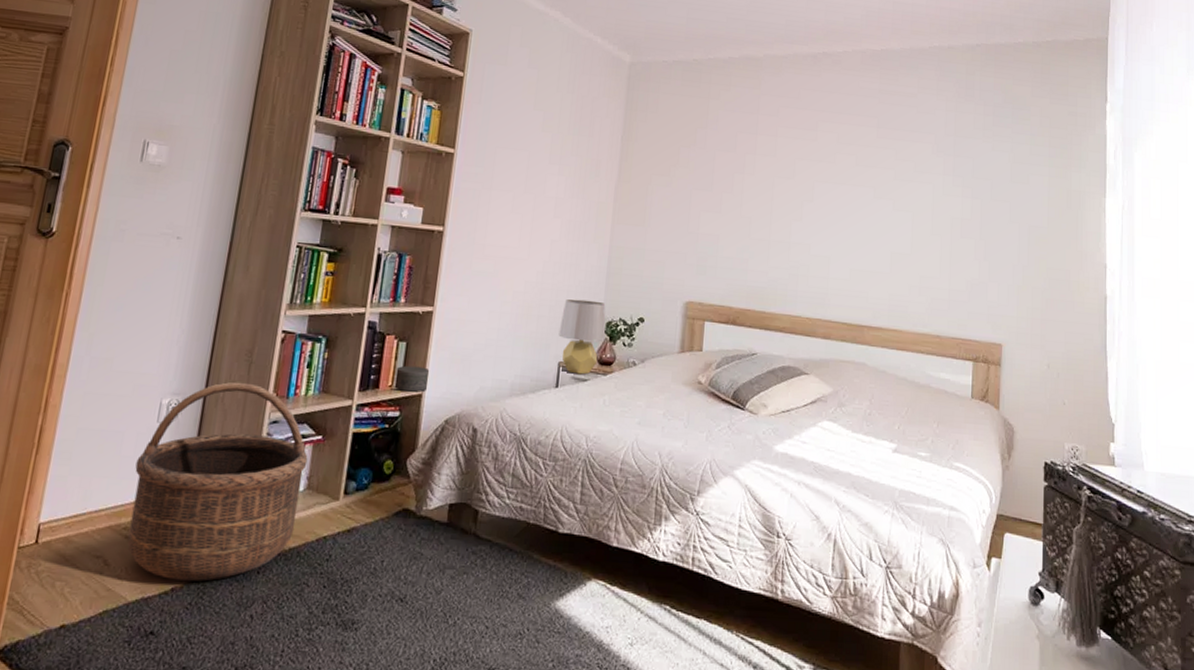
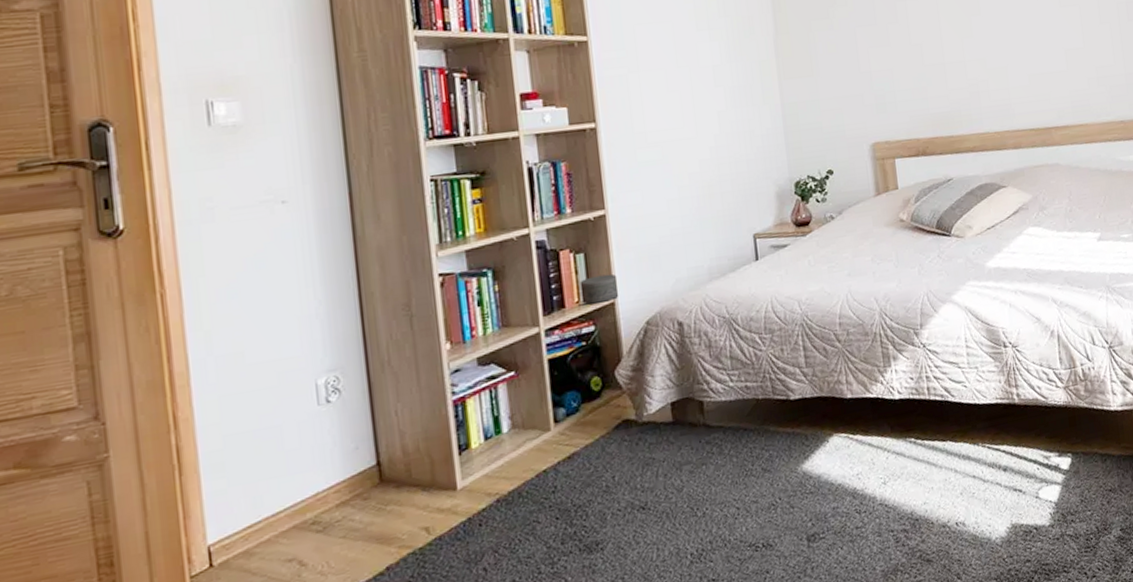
basket: present [127,382,308,581] -> none [305,338,509,560]
table lamp: present [558,298,606,375] -> none [746,163,797,243]

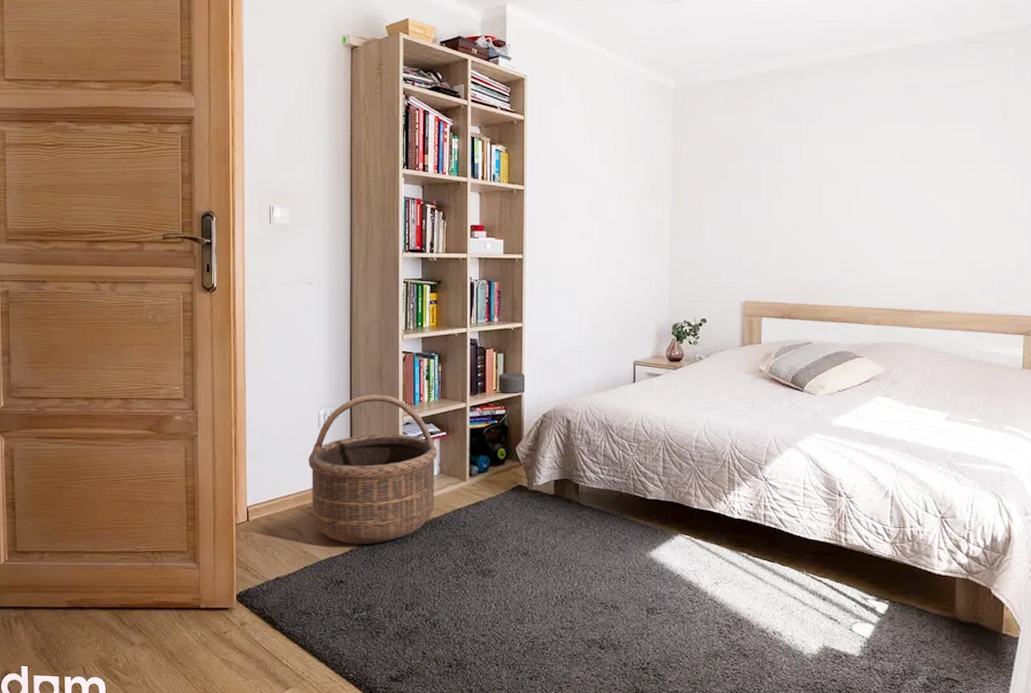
basket: none [305,338,509,560] -> present [308,394,437,544]

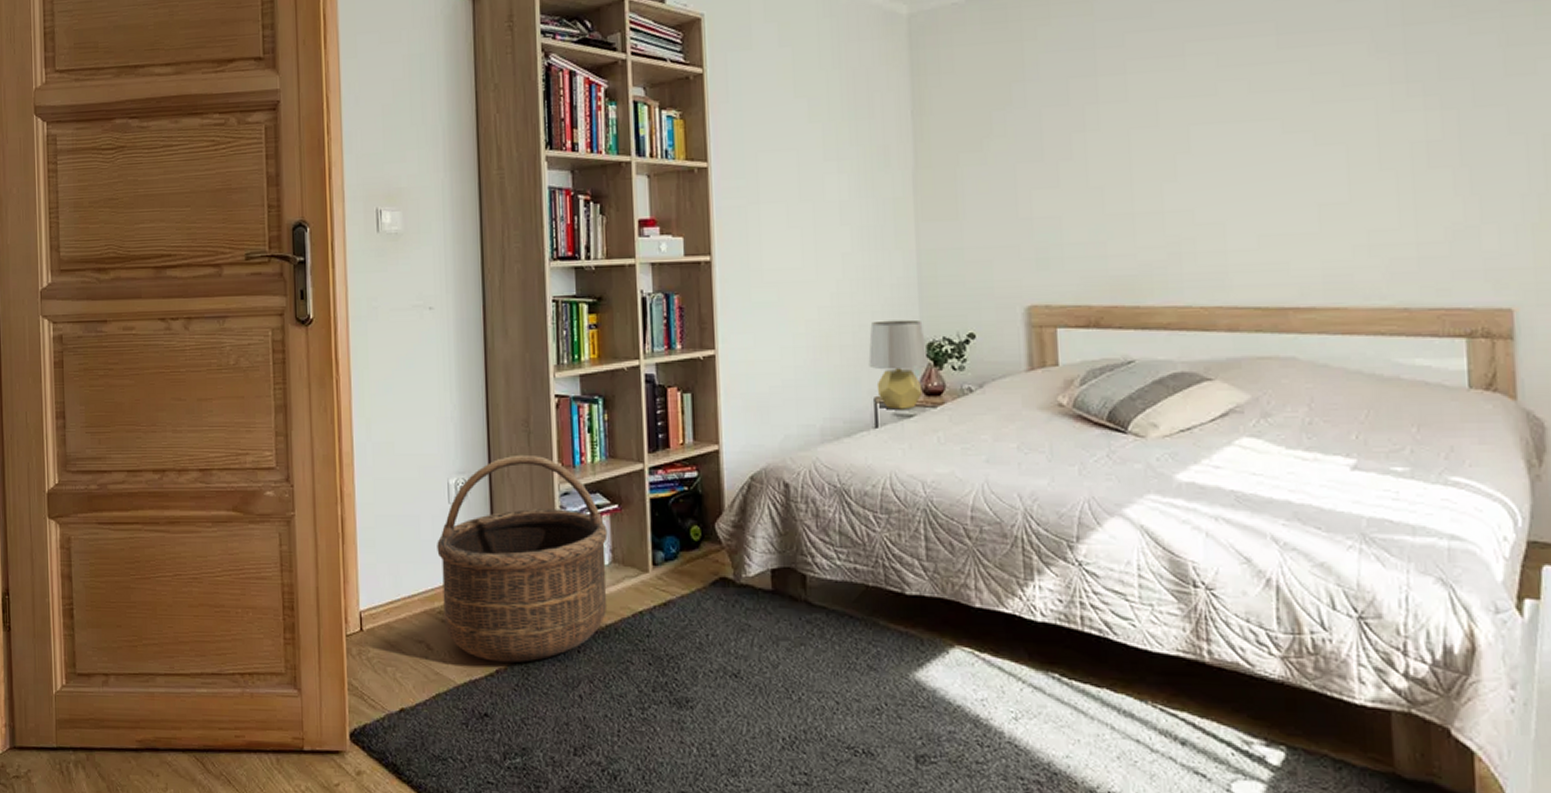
decorative box: present [498,372,526,394] -> none [685,419,724,448]
table lamp: none [631,307,673,371] -> present [868,319,928,410]

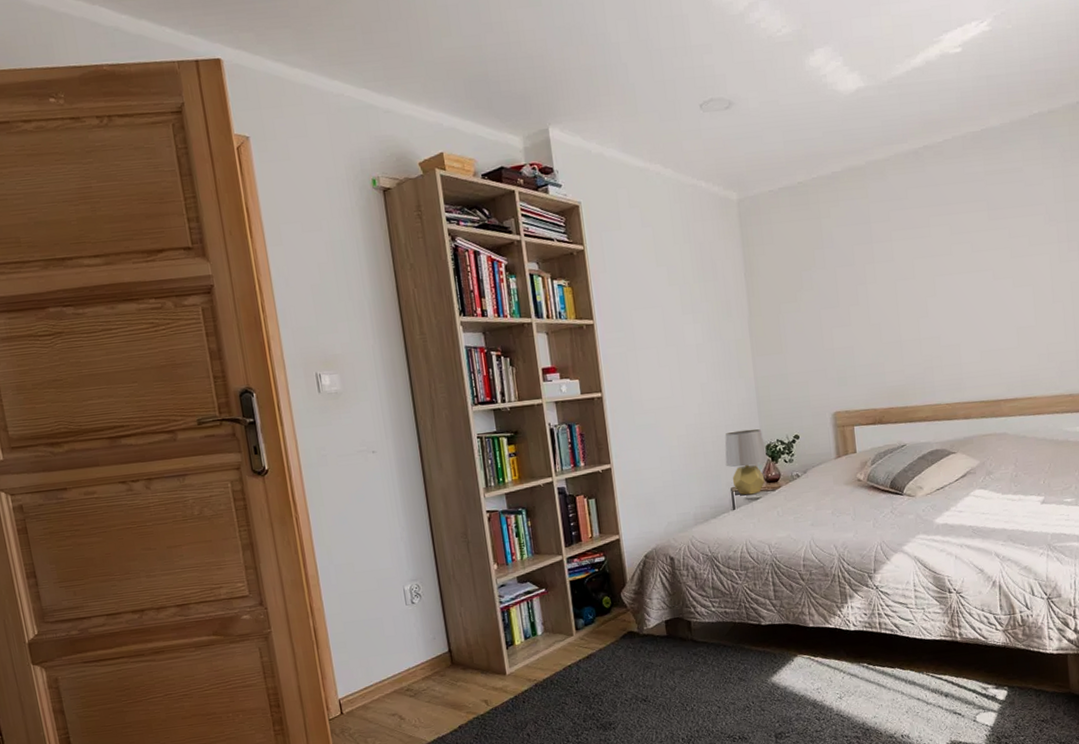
basket: present [437,454,608,662] -> none [399,559,543,720]

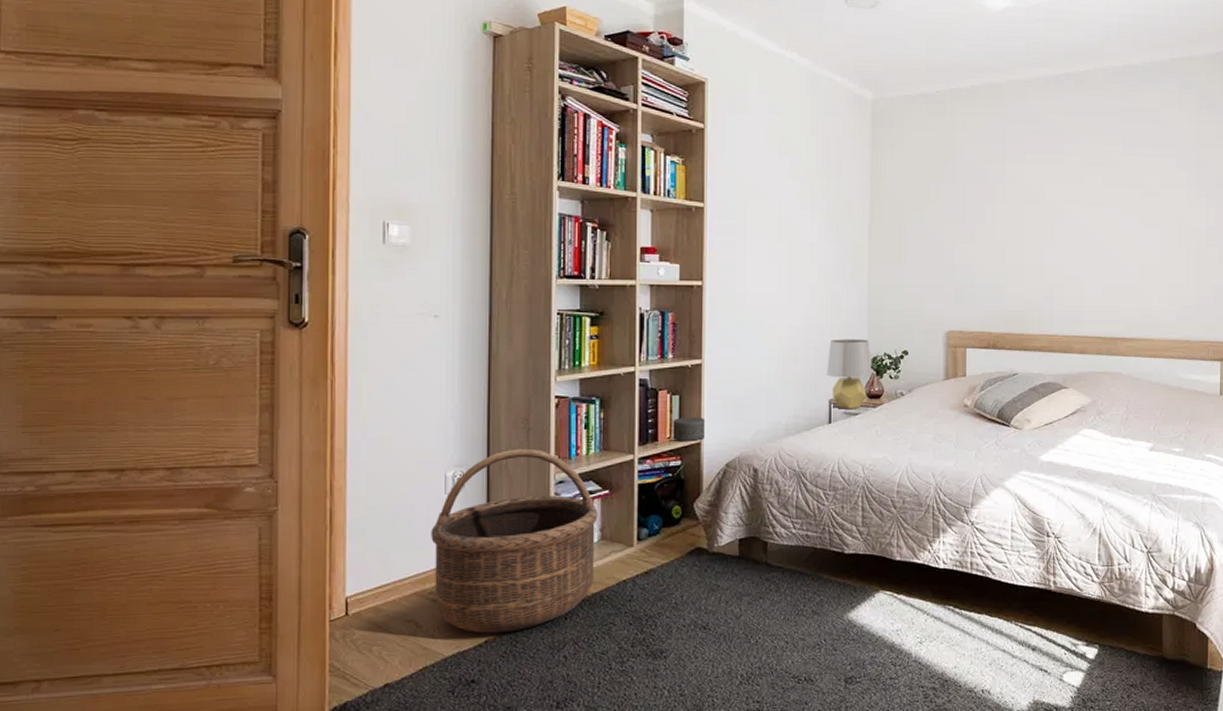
basket: none [399,559,543,720] -> present [431,448,598,633]
decorative box: none [592,516,623,540] -> present [672,417,706,441]

